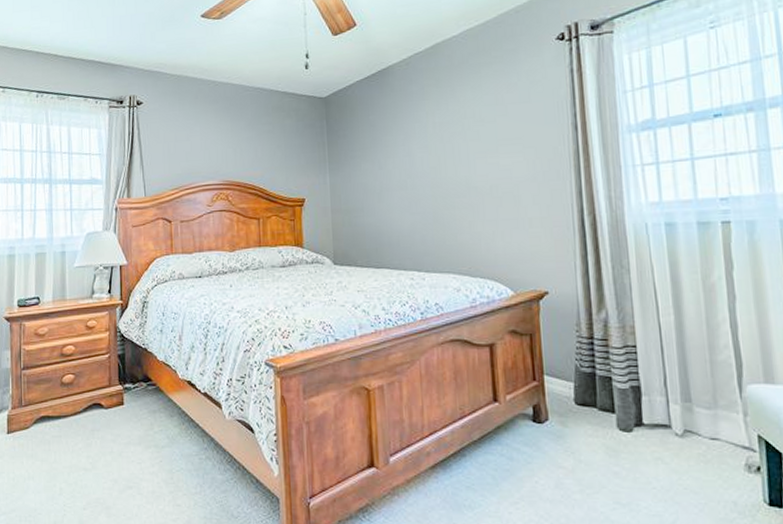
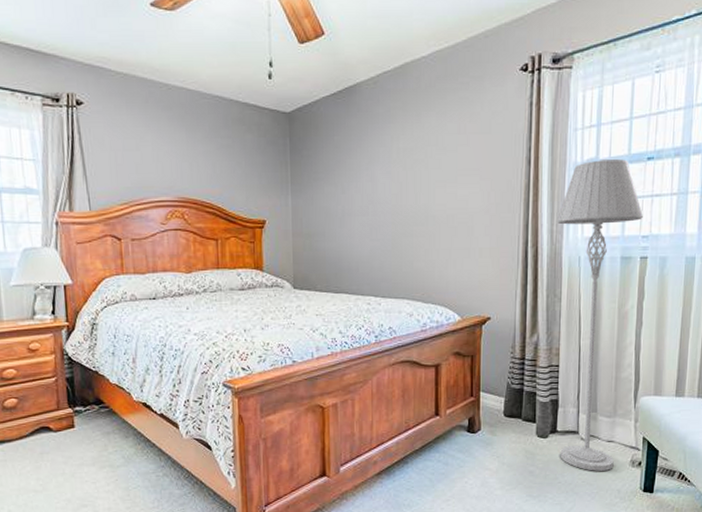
floor lamp: none [615,118,724,476] -> present [557,159,643,471]

